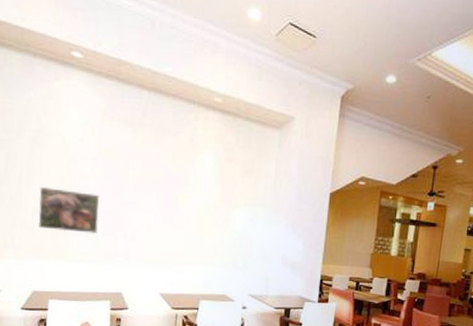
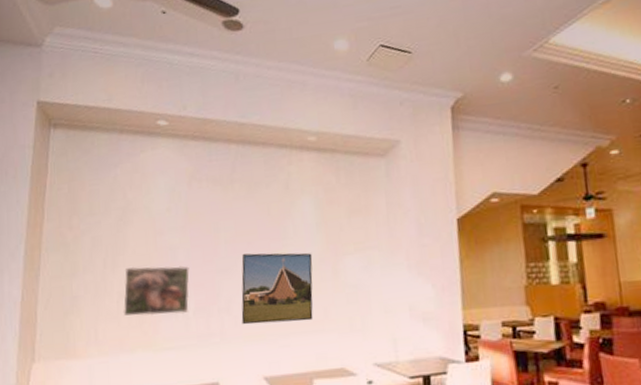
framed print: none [144,192,209,255] -> present [241,253,314,325]

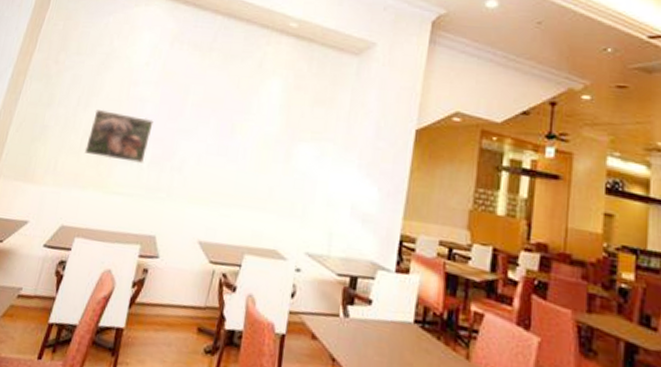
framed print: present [241,253,314,325] -> none [190,120,270,197]

